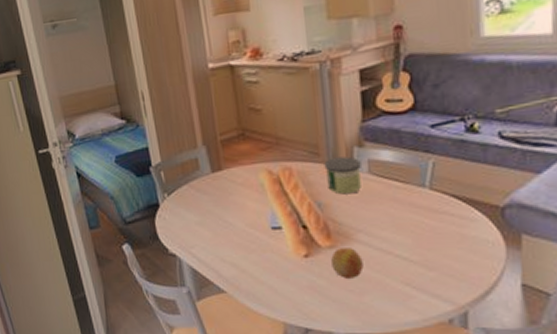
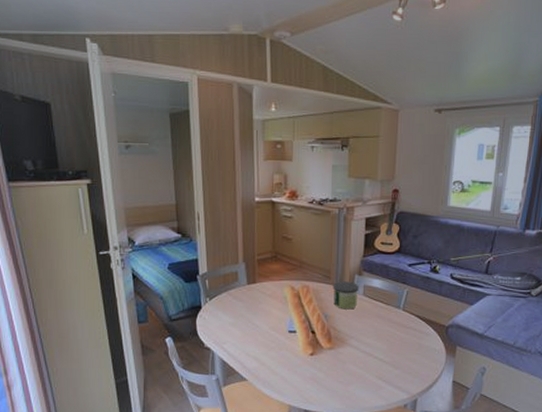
fruit: present [331,248,364,279] -> none [329,350,352,373]

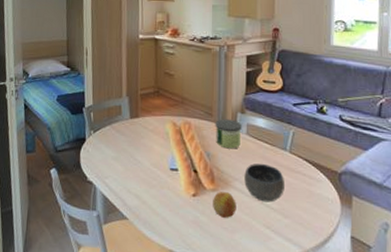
fruit: none [329,350,352,373] -> present [213,192,236,218]
bowl: none [360,322,397,356] -> present [244,164,284,202]

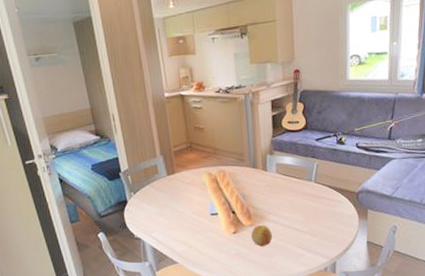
candle: present [215,119,242,149] -> none [247,161,272,188]
bowl: present [244,164,284,202] -> none [277,196,312,228]

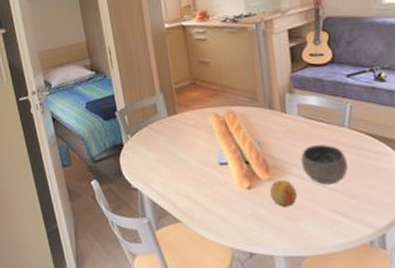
bowl: none [277,196,312,228] -> present [301,145,348,185]

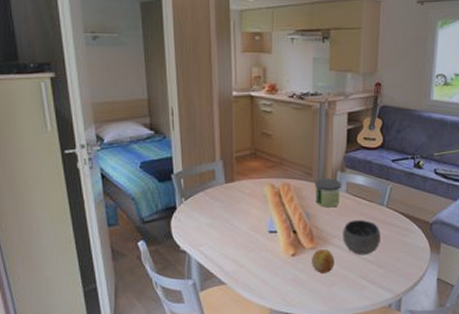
candle: none [261,101,293,134] -> present [314,178,341,208]

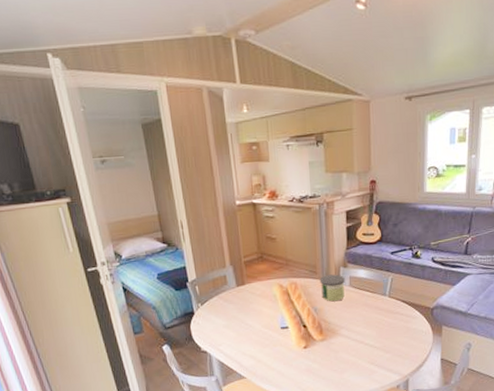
fruit: present [312,249,335,273] -> none [322,340,344,362]
bowl: present [343,220,381,255] -> none [349,310,385,343]

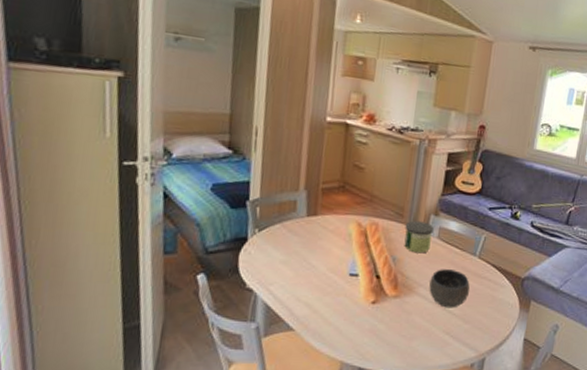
bowl: none [349,310,385,343] -> present [429,269,470,308]

